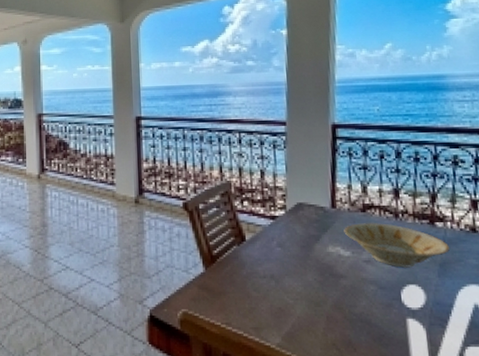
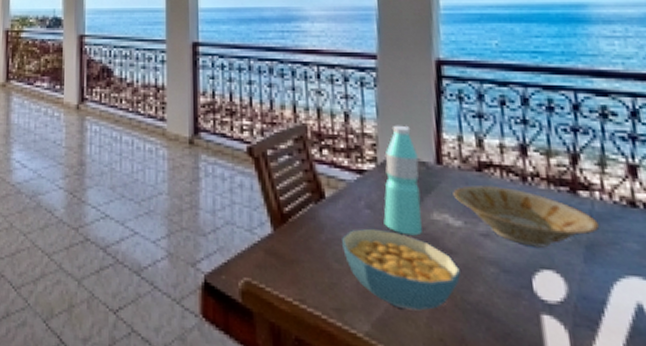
cereal bowl: none [259,262,349,324] -> present [342,228,461,311]
water bottle: none [291,178,321,266] -> present [383,125,423,236]

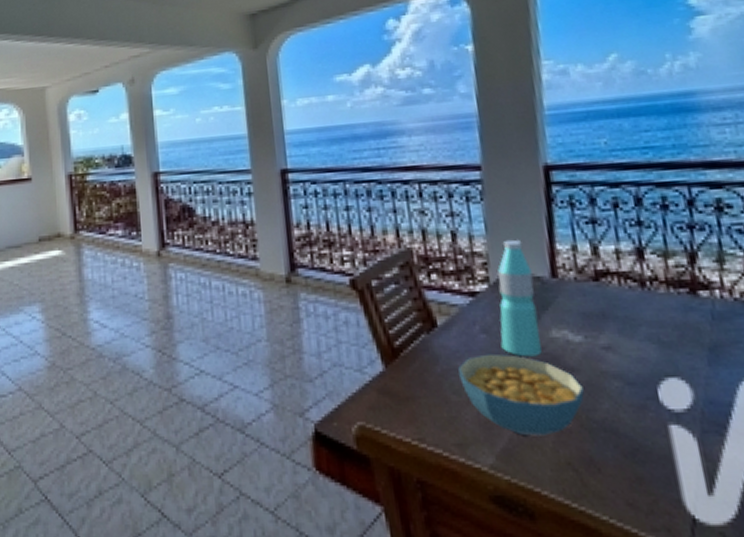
bowl: present [453,184,601,248] -> none [570,294,723,355]

